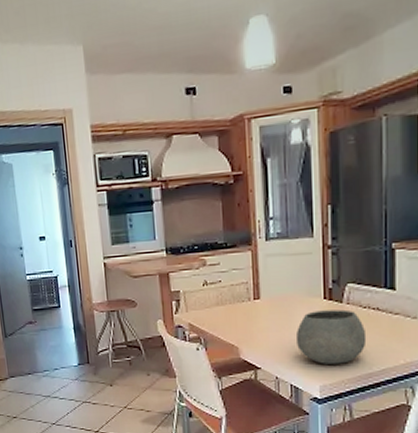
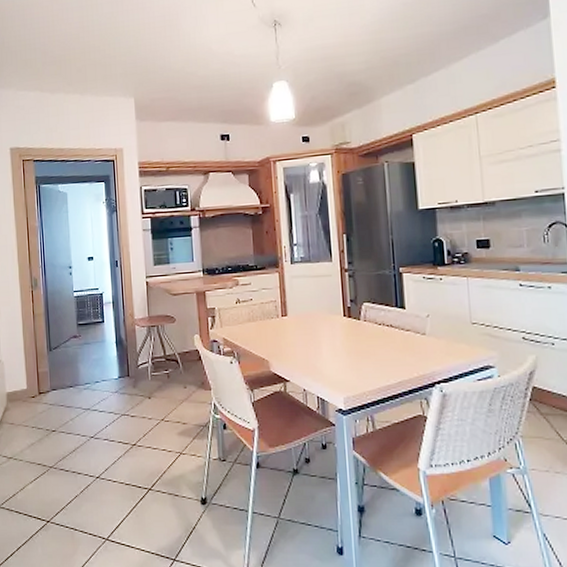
bowl: present [297,309,367,364] -> none [321,326,383,377]

